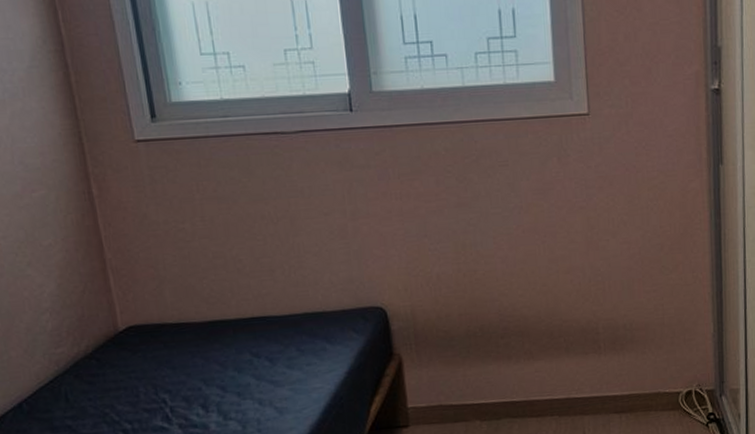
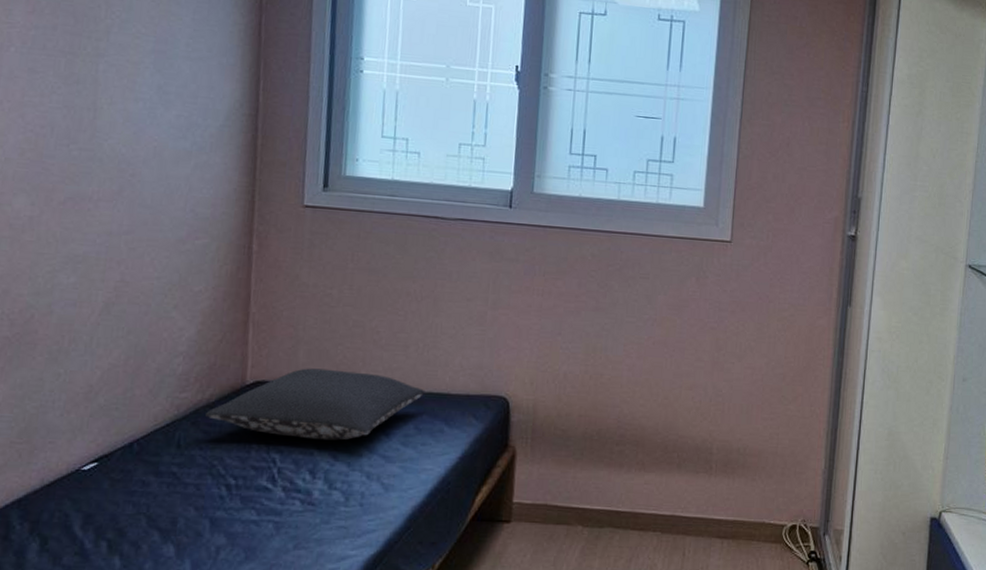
pillow: none [86,302,300,376] -> present [205,368,425,441]

